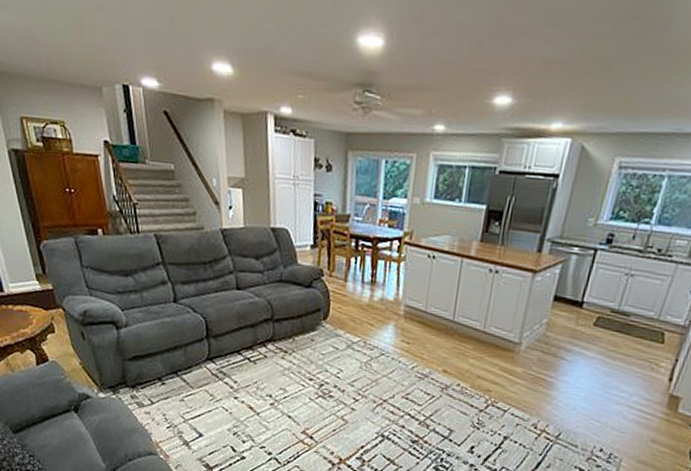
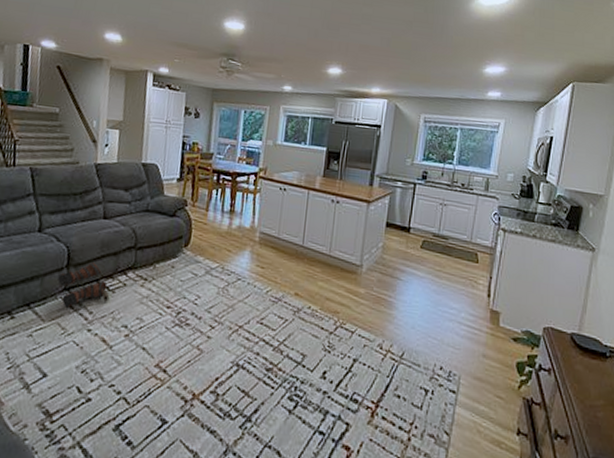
boots: none [200,334,252,376] -> present [57,262,110,308]

